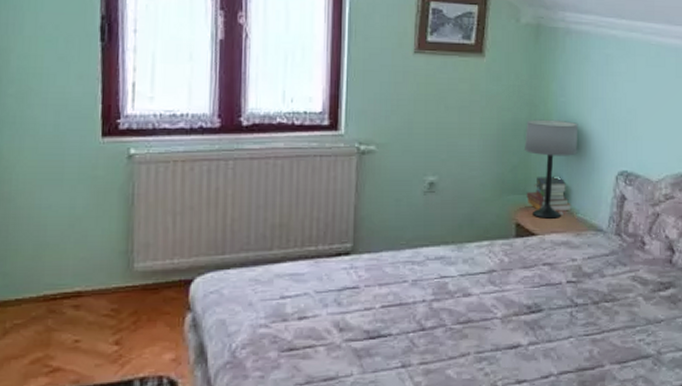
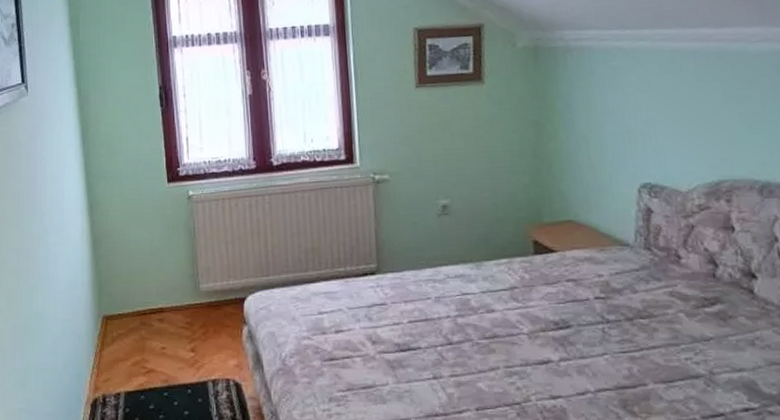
table lamp: present [525,119,579,219] -> none [533,137,592,235]
books: present [526,177,571,212] -> none [541,193,592,228]

